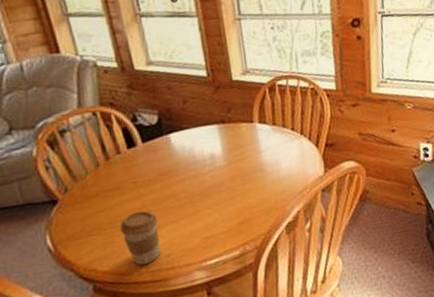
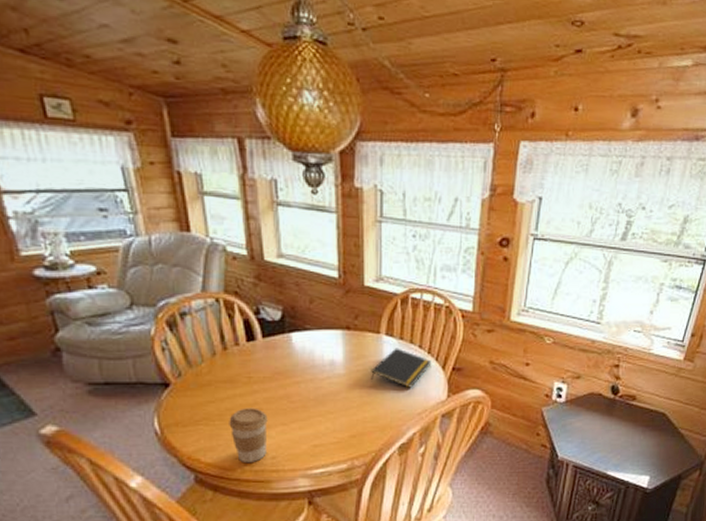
notepad: none [250,133,306,170] -> present [371,348,432,388]

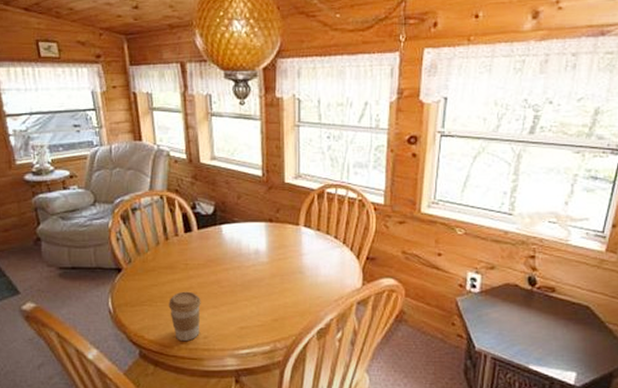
notepad: present [371,348,432,388] -> none [291,238,347,276]

